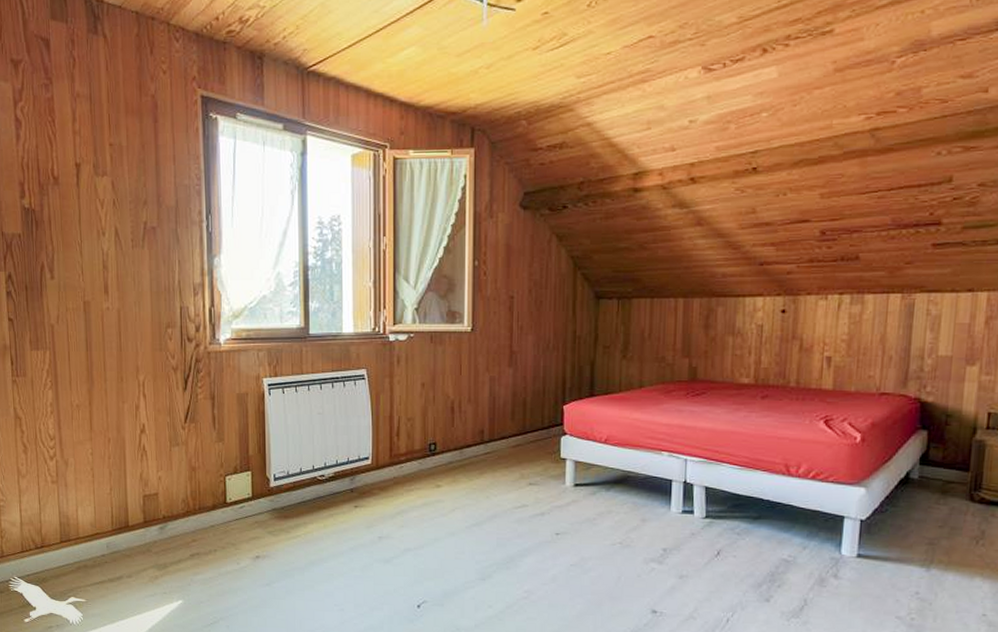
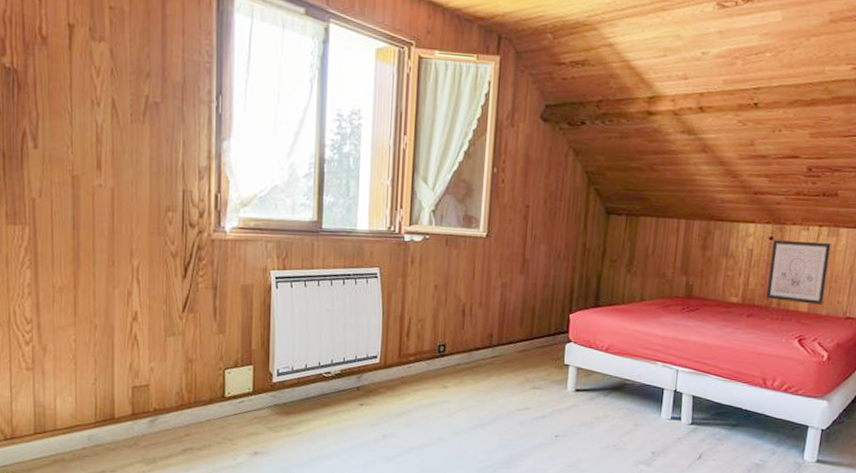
wall art: none [782,311,856,381] -> present [766,240,831,305]

